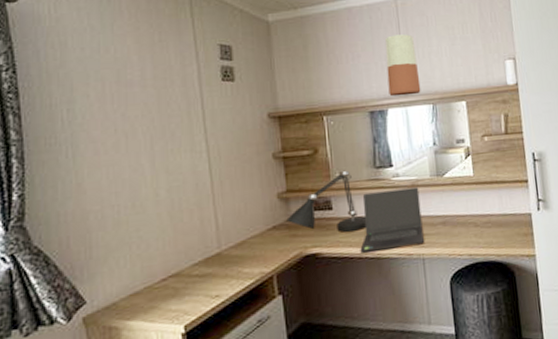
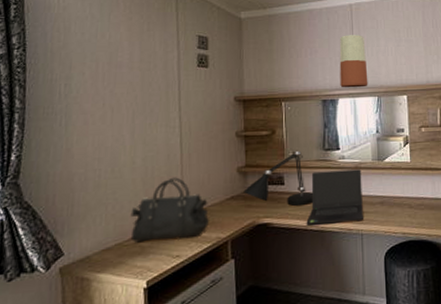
shoulder bag: none [159,208,250,284] -> present [130,177,209,243]

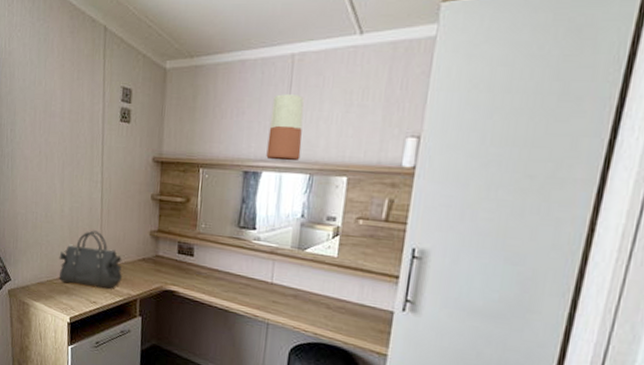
desk lamp: present [243,150,313,207] -> none [154,223,221,282]
laptop: present [306,169,363,225] -> none [211,249,277,311]

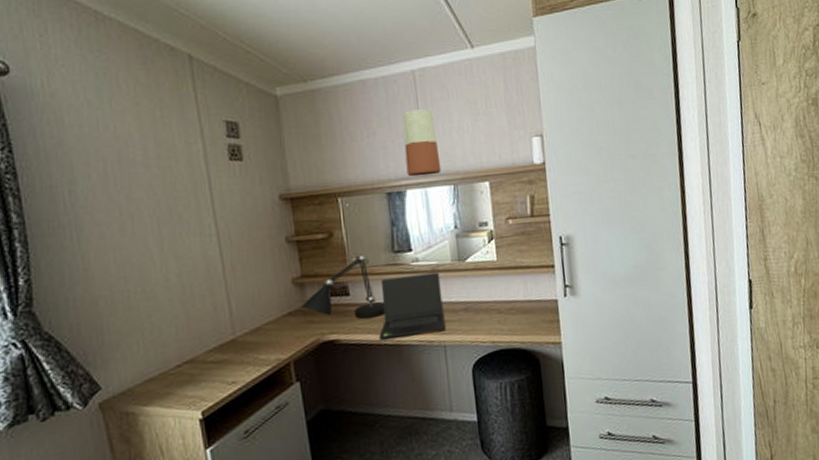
shoulder bag: present [59,230,122,289] -> none [172,294,266,371]
desk lamp: none [154,223,221,282] -> present [302,254,385,320]
laptop: none [211,249,277,311] -> present [379,272,445,340]

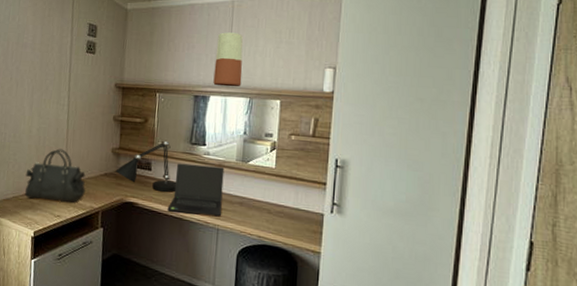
shoulder bag: none [172,294,266,371] -> present [25,148,86,202]

